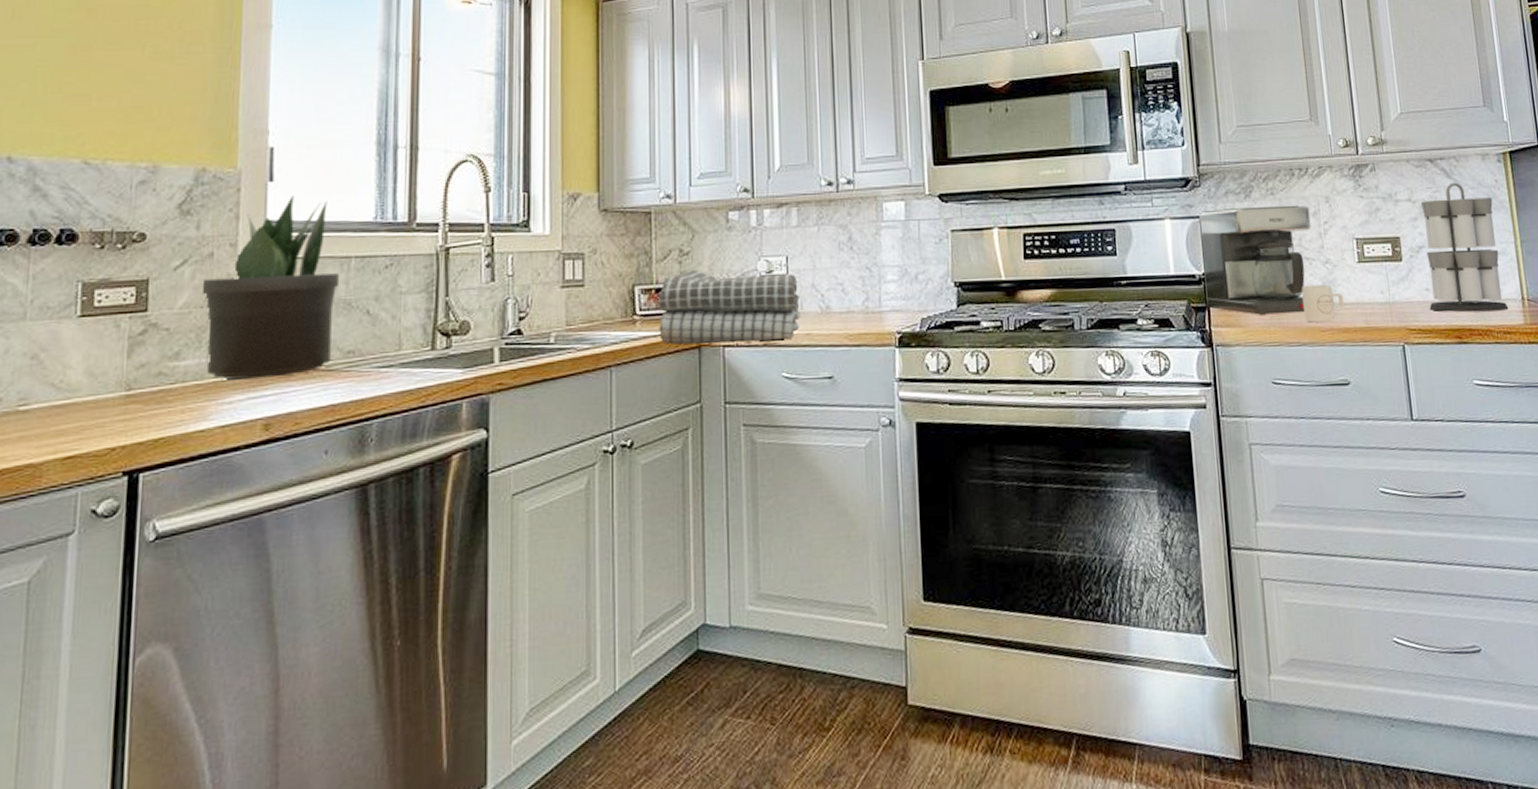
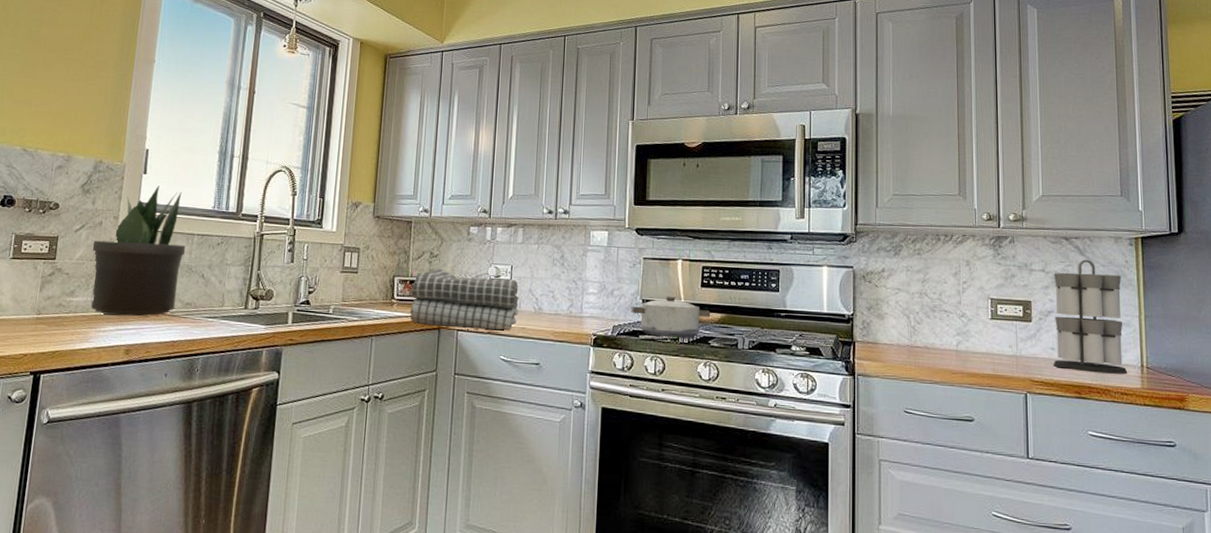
cooking pot: none [940,274,1039,326] -> present [630,296,711,338]
coffee maker: present [1199,205,1311,316] -> none [853,262,951,356]
mug: present [1302,284,1345,323] -> none [937,333,975,366]

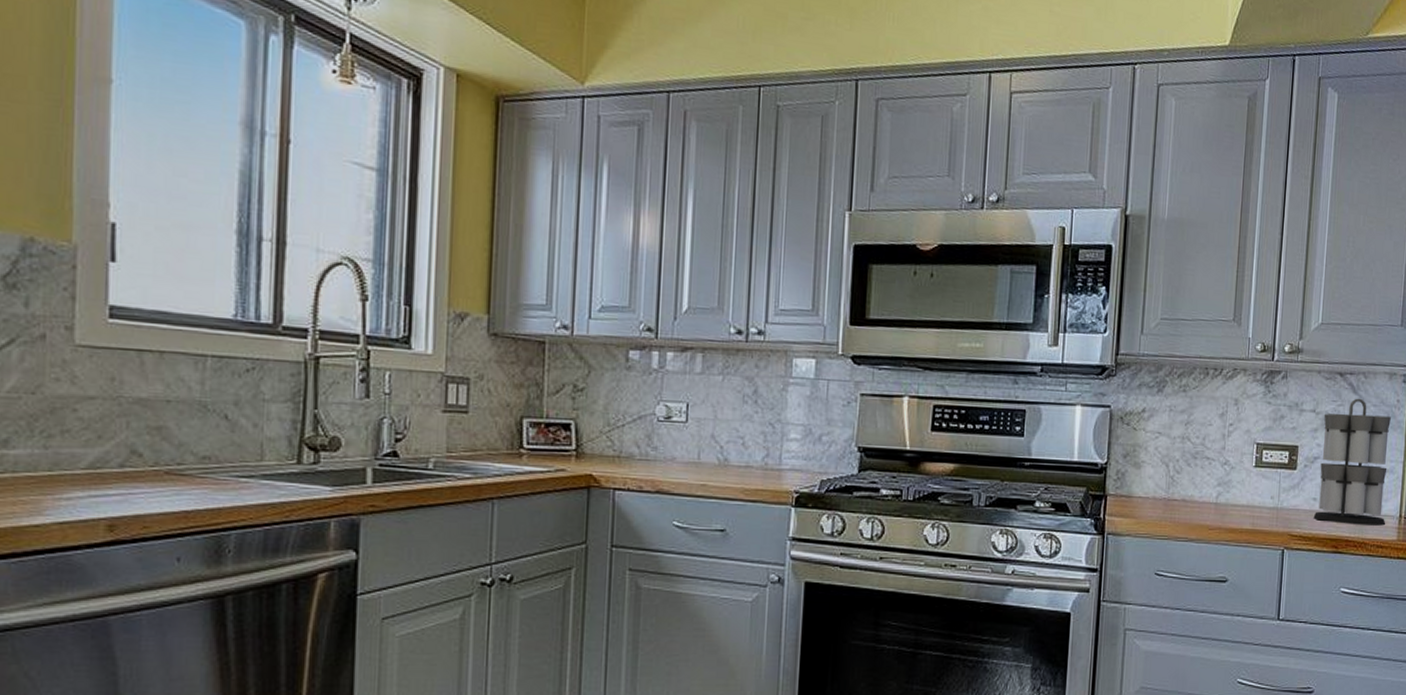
planter: present [90,185,186,317] -> none [32,280,194,477]
towel: present [410,268,519,331] -> none [546,406,698,489]
cooking pot: present [630,296,711,338] -> none [842,442,942,494]

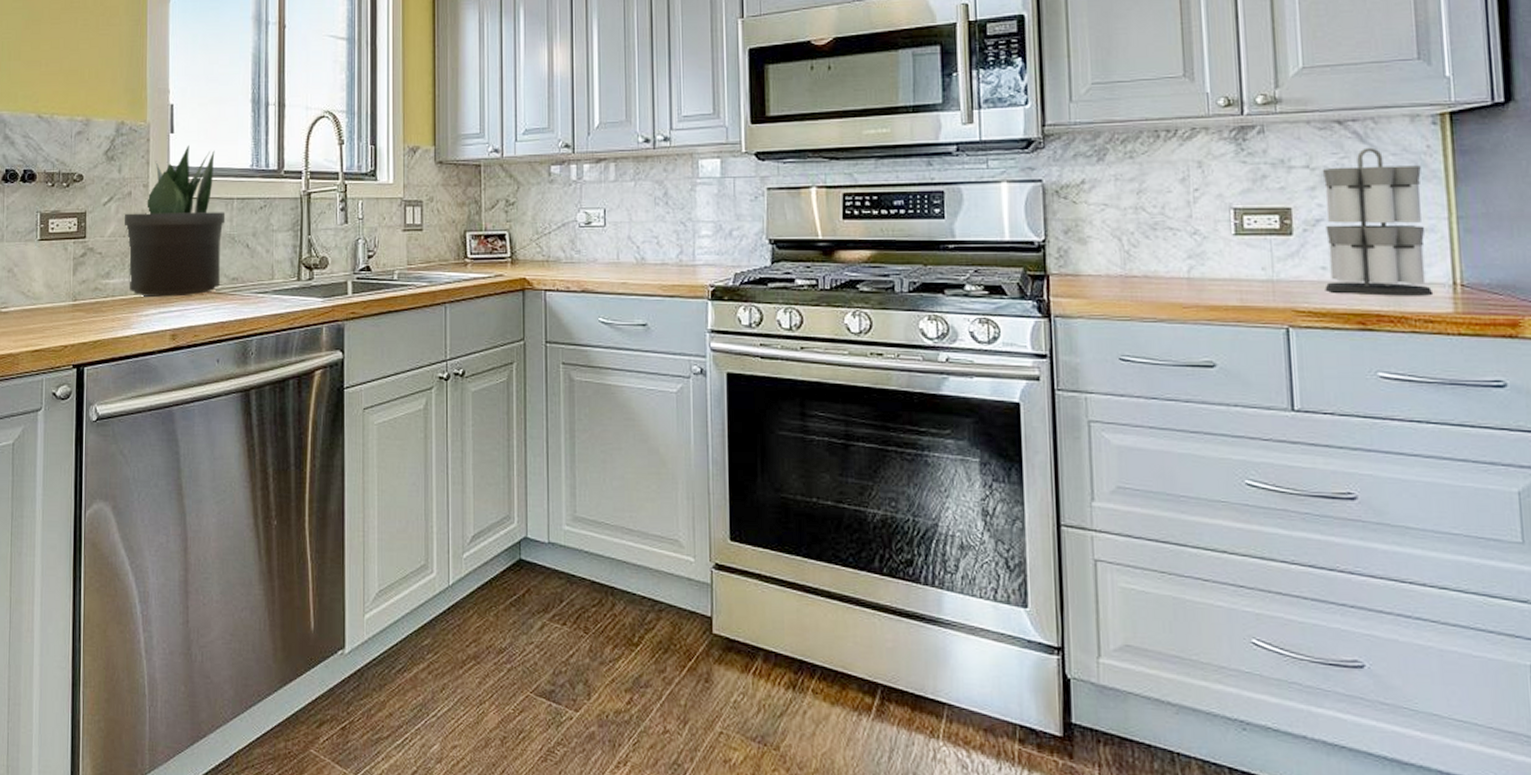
planter: none [32,280,194,477] -> present [123,145,226,297]

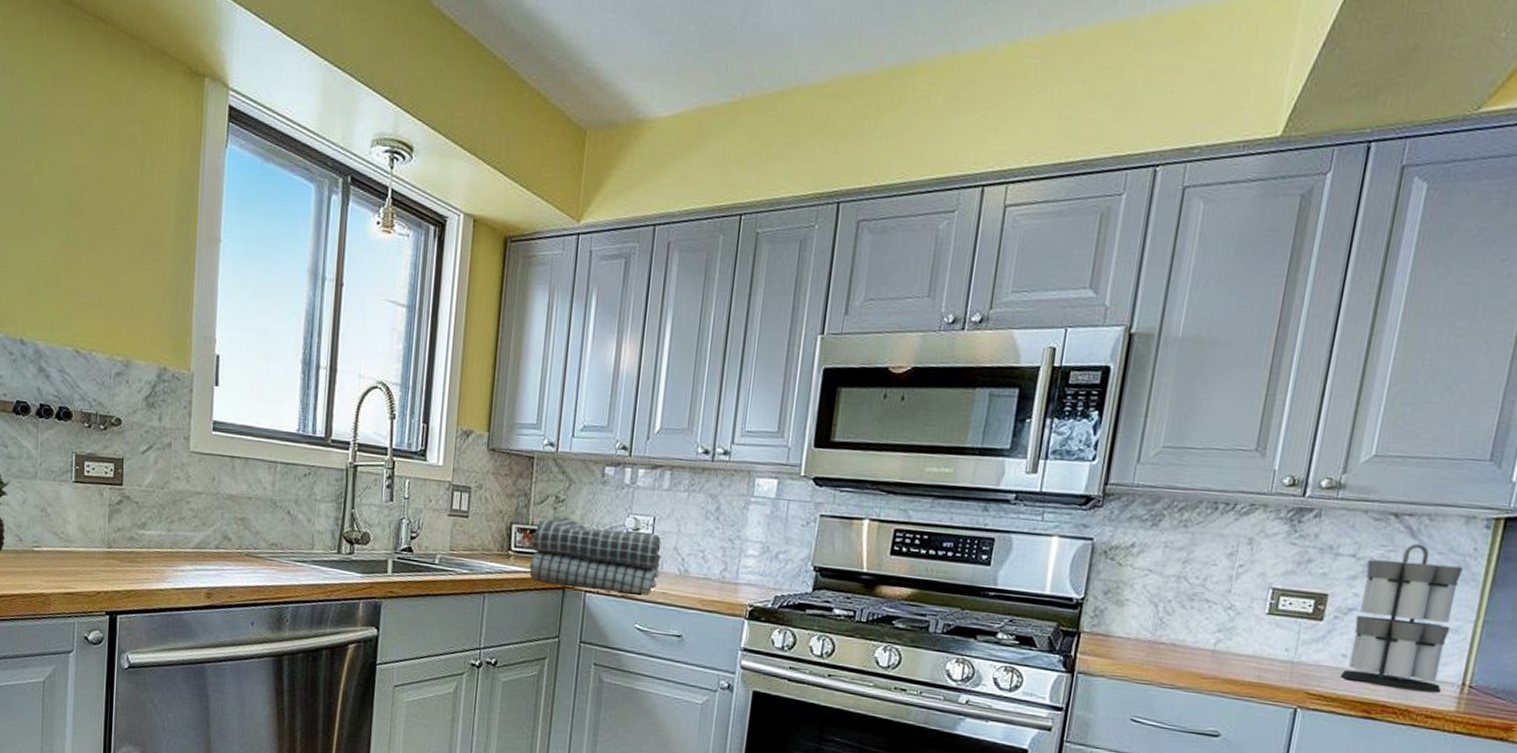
planter: present [123,145,226,297] -> none [162,401,268,556]
towel: none [487,218,617,288] -> present [529,516,662,596]

